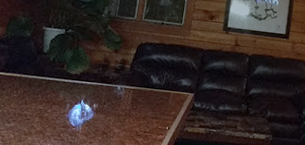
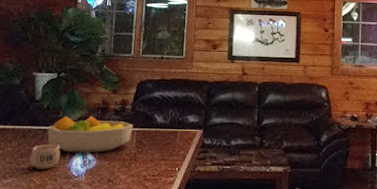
mug: none [32,94,62,118] -> present [29,144,61,169]
fruit bowl: none [51,69,131,106] -> present [47,115,134,153]

